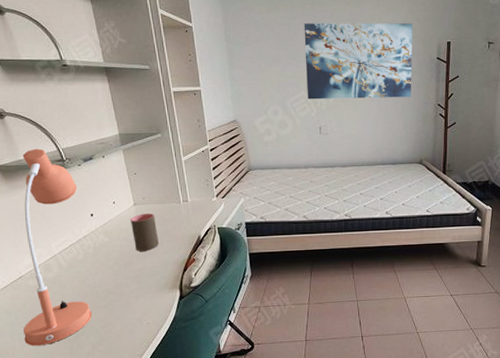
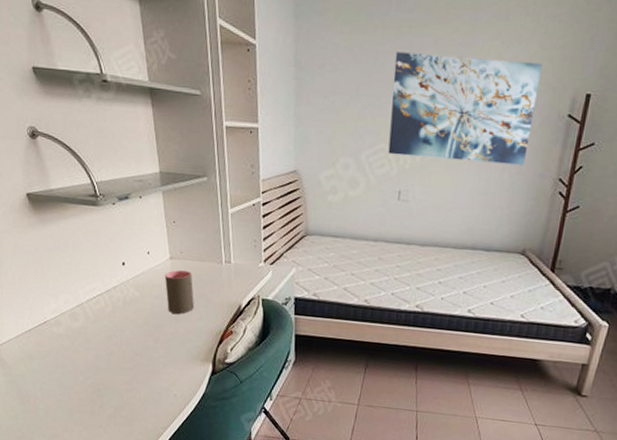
desk lamp: present [22,148,92,347] -> none [46,178,116,400]

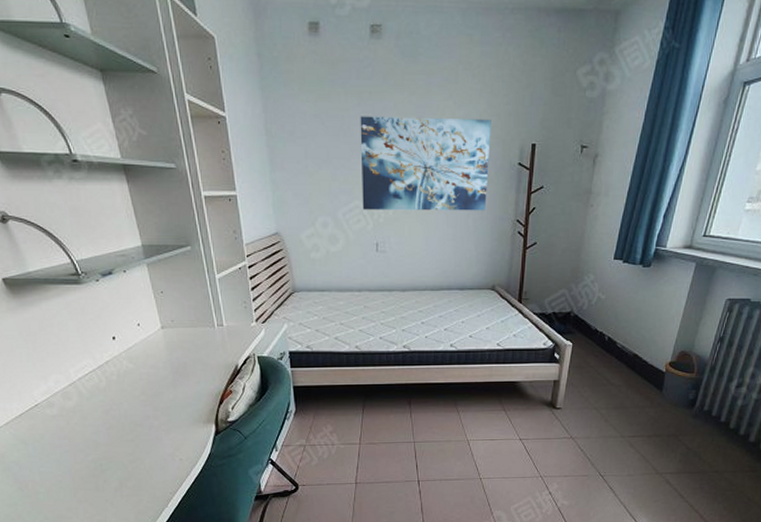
cup: present [165,270,194,314] -> none [158,338,191,380]

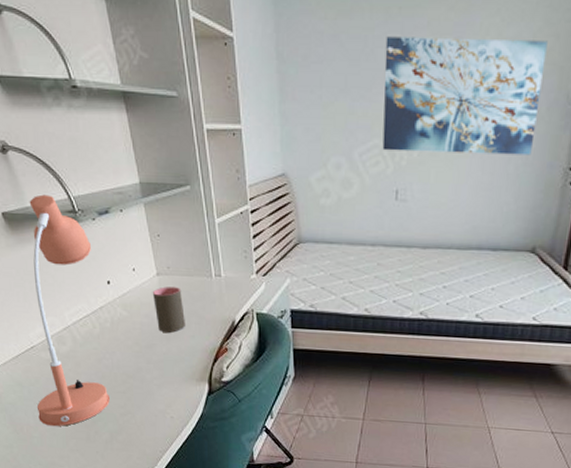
desk lamp: none [31,260,118,480] -> present [29,194,110,427]
cup: none [158,338,191,380] -> present [153,287,185,333]

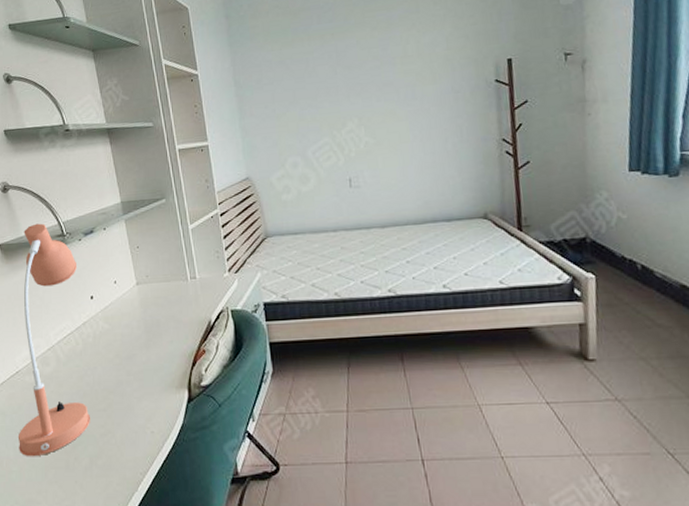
cup: present [153,287,185,333] -> none [133,294,164,341]
wall art: present [382,36,548,156] -> none [323,41,465,147]

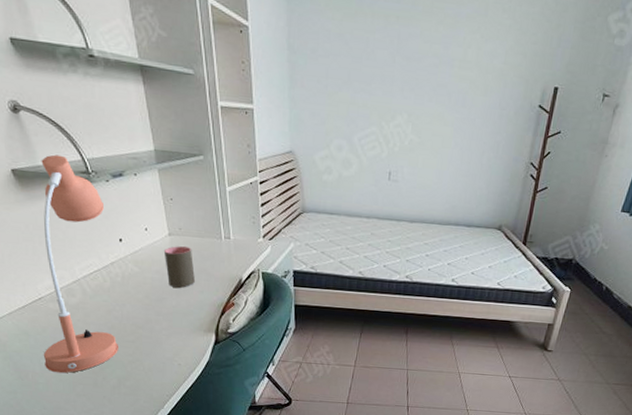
cup: none [133,294,164,341] -> present [165,246,195,288]

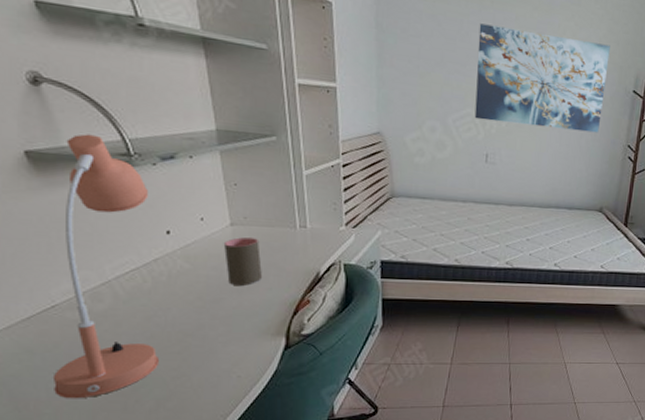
wall art: none [378,40,517,150] -> present [474,23,610,133]

